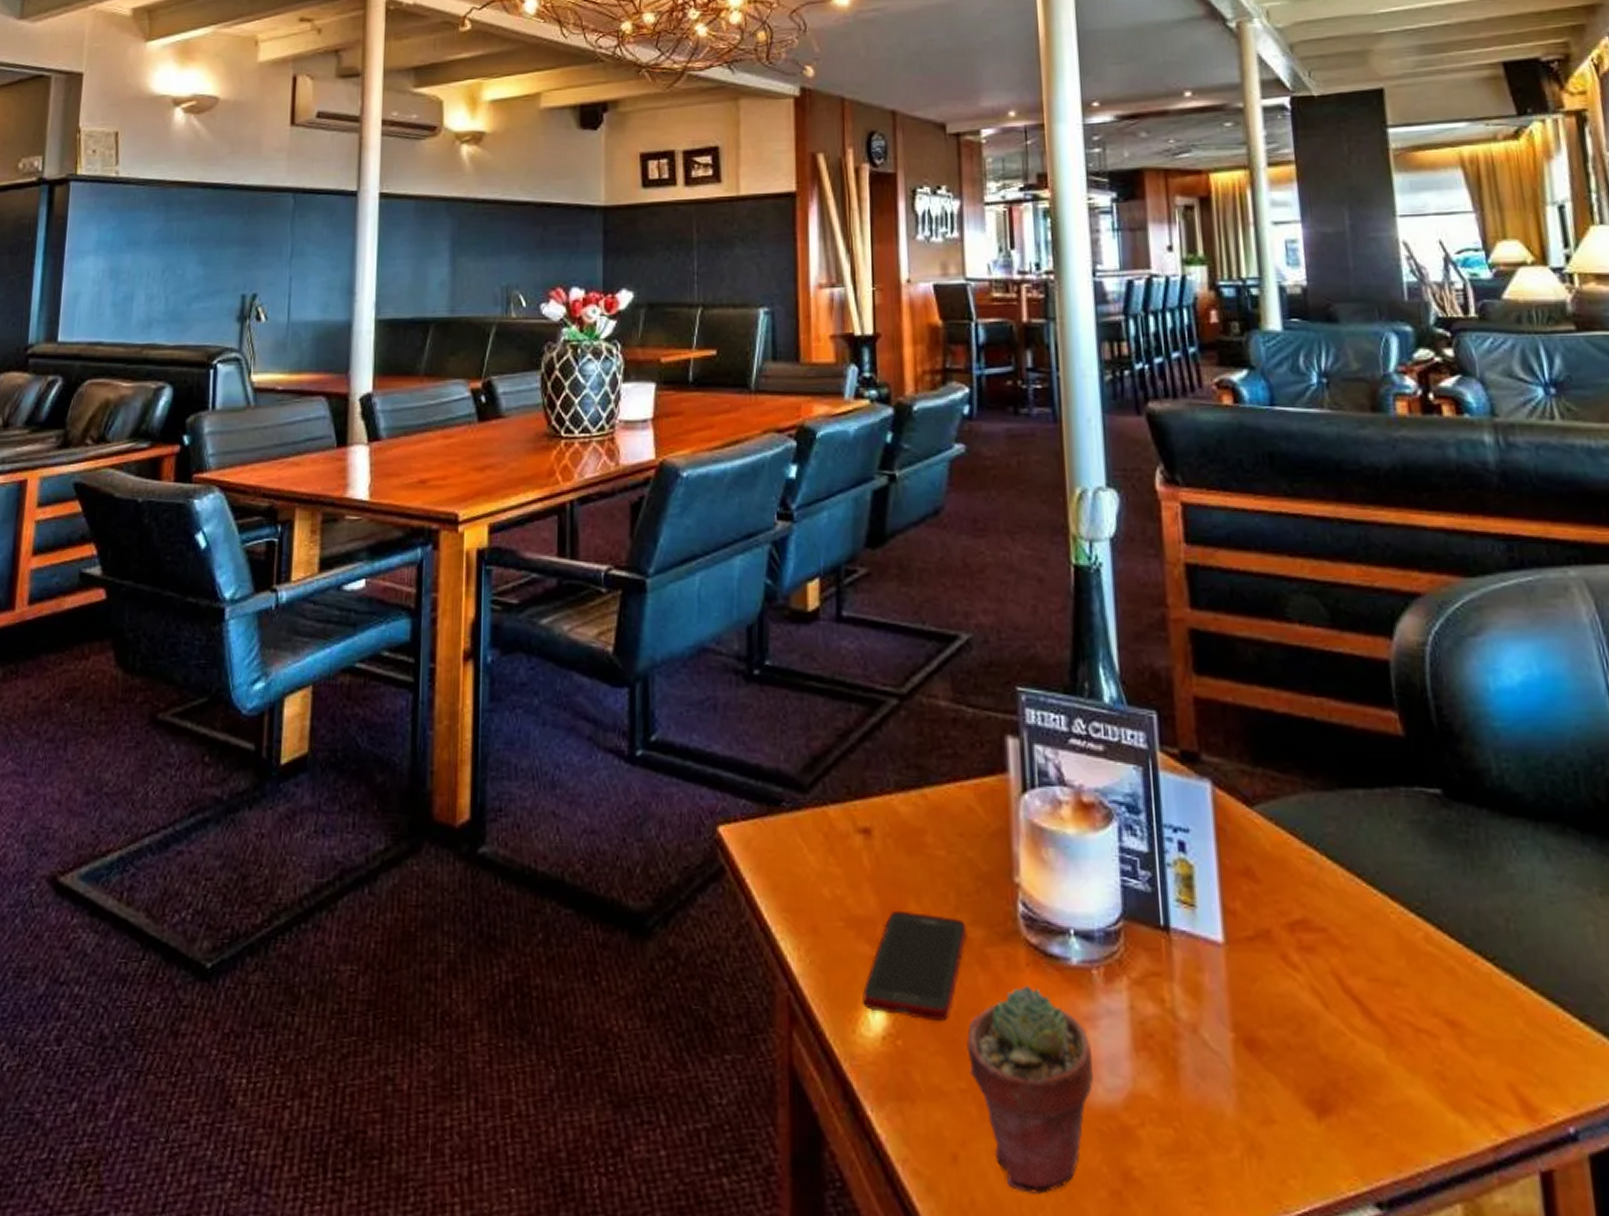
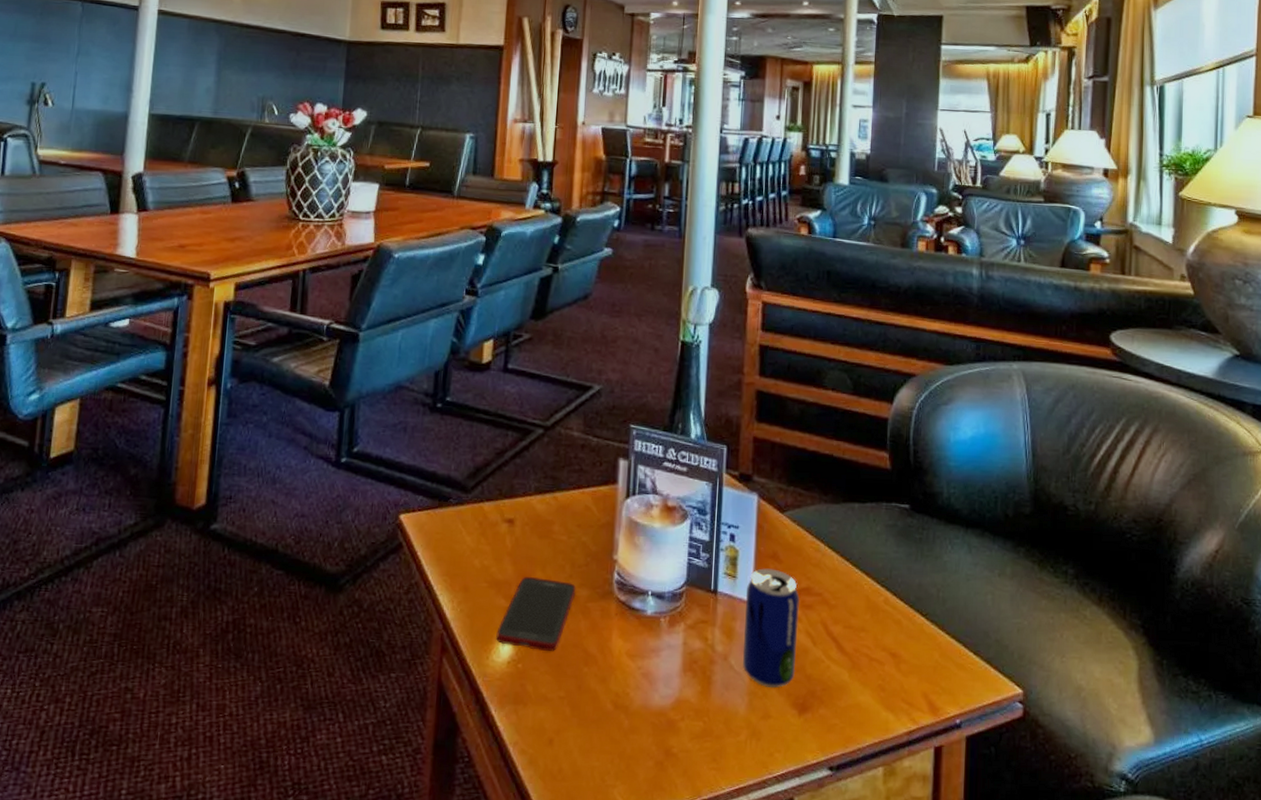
potted succulent: present [967,985,1094,1194] -> none [567,628,654,764]
beer can: none [1213,891,1304,1077] -> present [742,568,801,689]

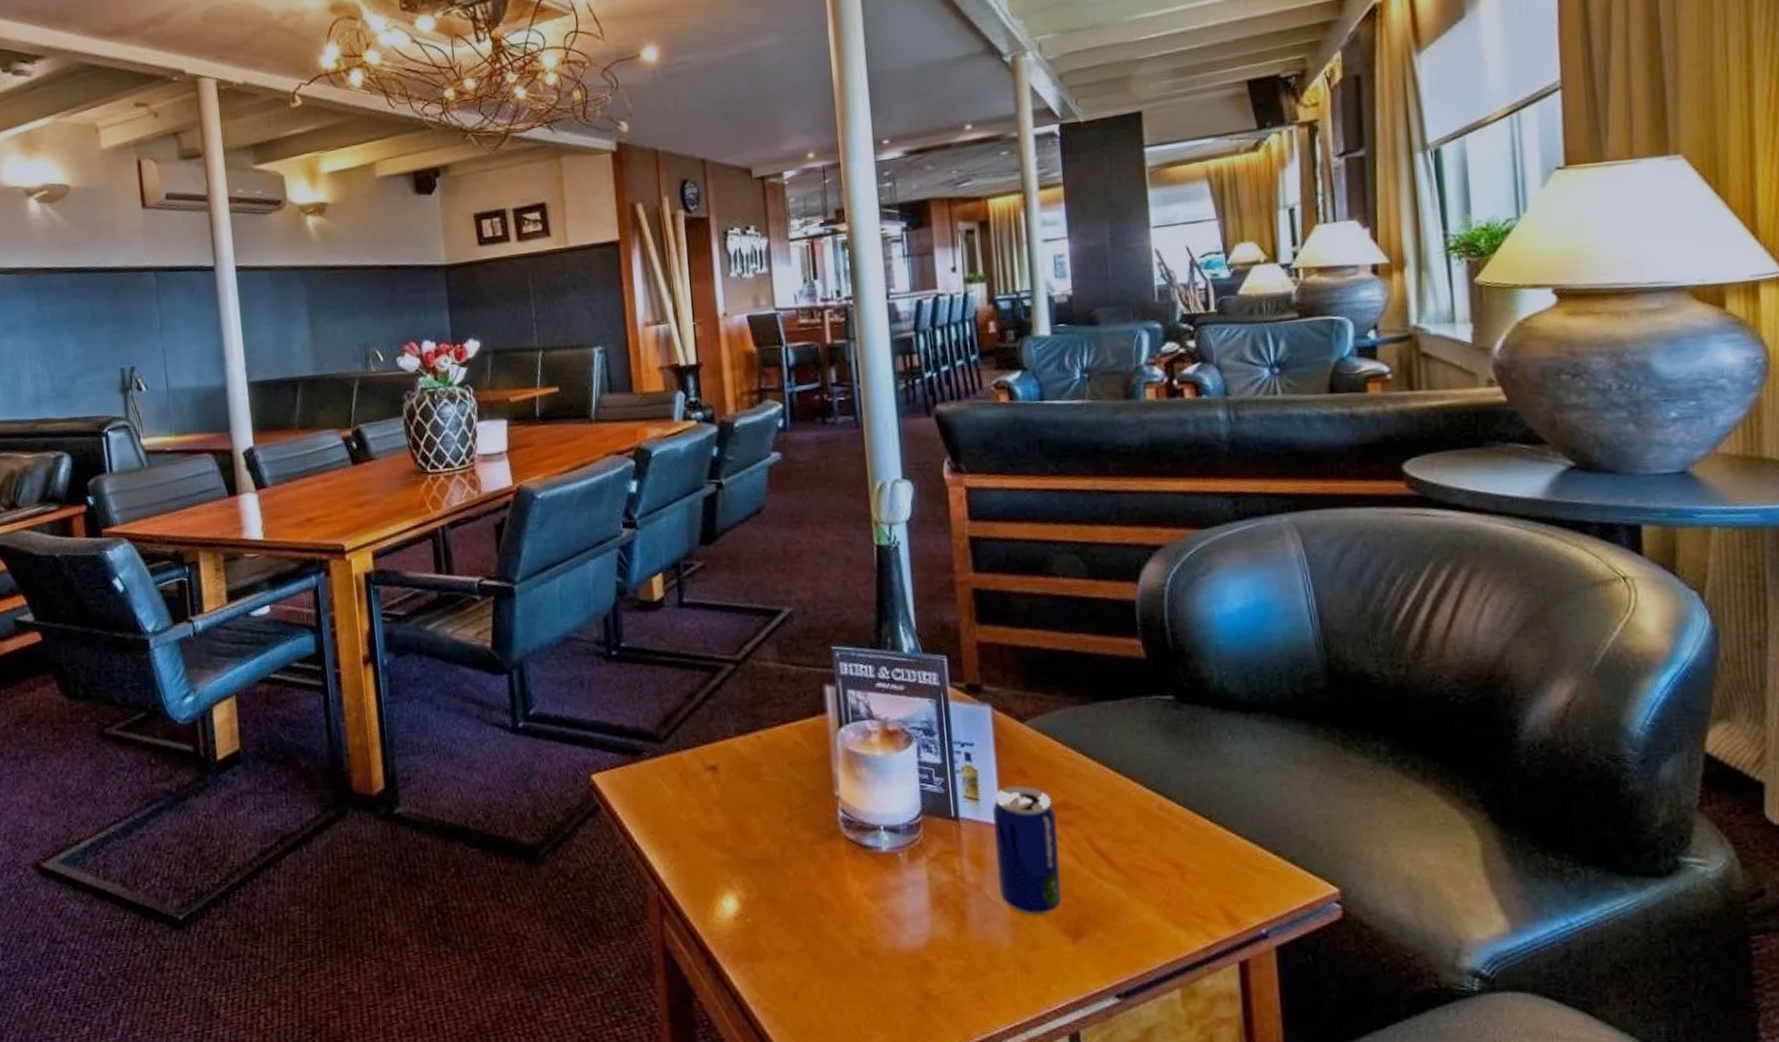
cell phone: present [496,576,576,652] -> none [717,824,799,903]

